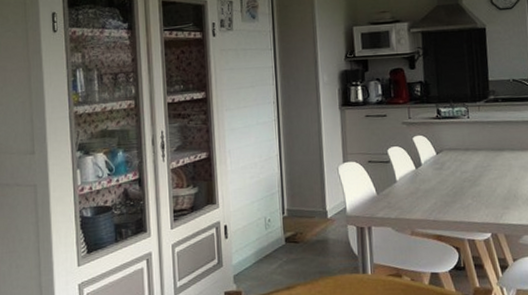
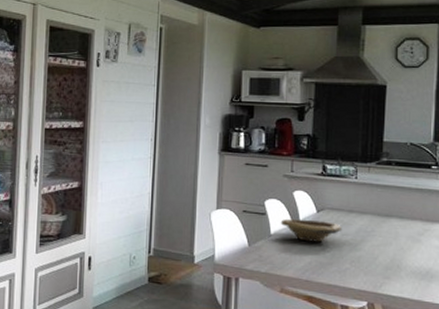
bowl: none [404,161,462,184] -> present [280,218,343,242]

